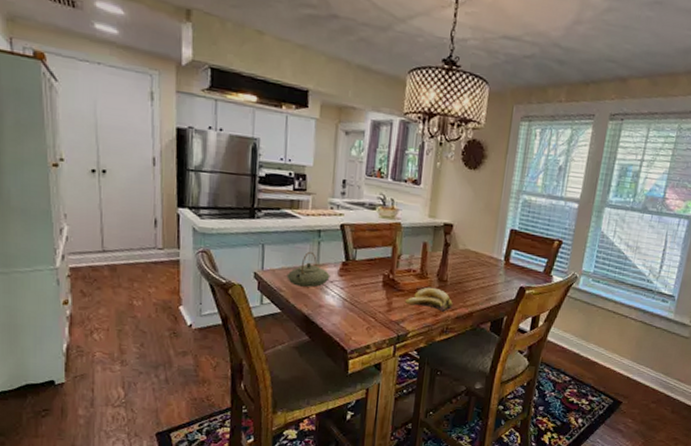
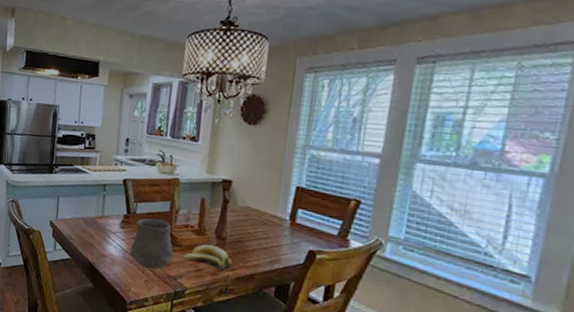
teapot: present [286,251,330,288] -> none [76,203,113,237]
ceramic cup: none [349,264,396,316] -> present [129,218,174,269]

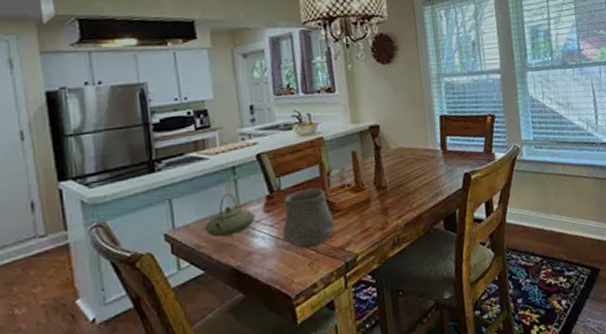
teapot: none [76,203,113,237] -> present [204,193,255,237]
banana: present [181,244,232,272] -> none [344,198,399,225]

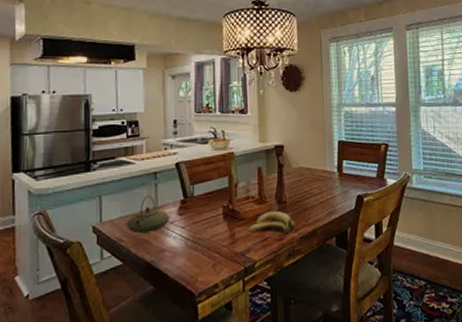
ceramic cup: present [282,188,335,249] -> none [192,197,238,252]
banana: none [344,198,399,225] -> present [247,210,295,235]

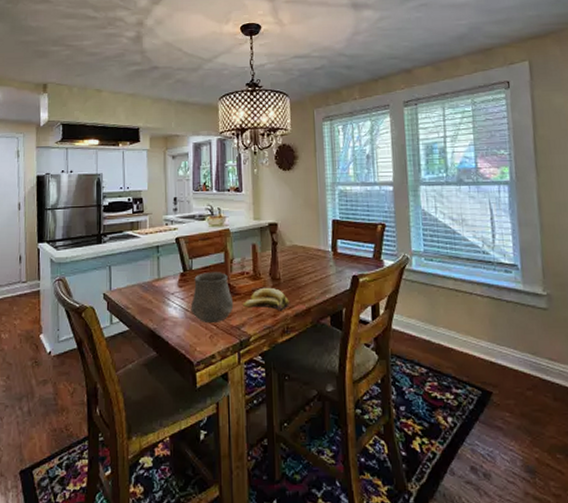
teapot: present [126,195,170,233] -> none [132,267,171,302]
ceramic cup: none [192,197,238,252] -> present [190,272,234,324]

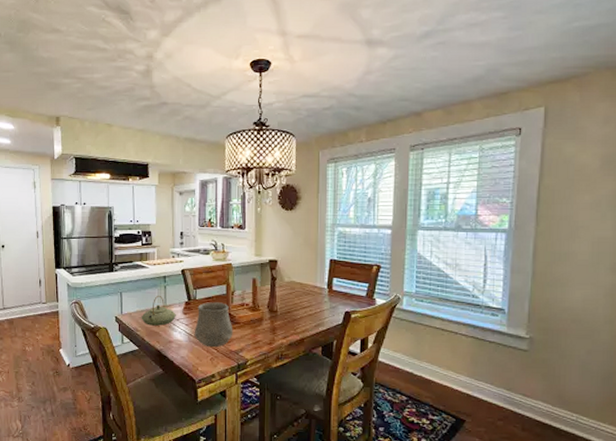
teapot: none [132,267,171,302] -> present [141,295,176,326]
banana: present [242,287,289,311] -> none [241,318,285,340]

